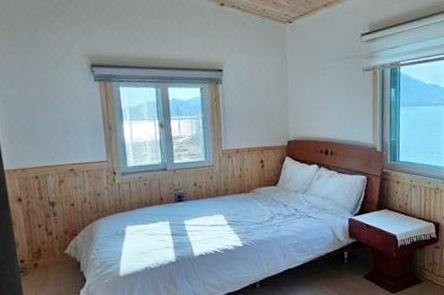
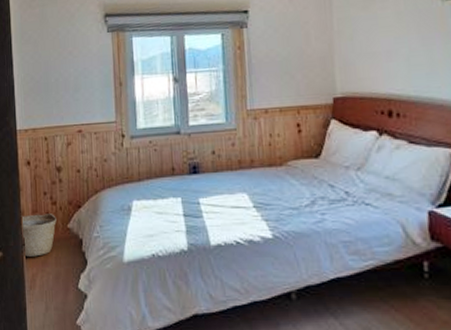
basket: none [17,243,53,282] -> present [22,214,57,257]

